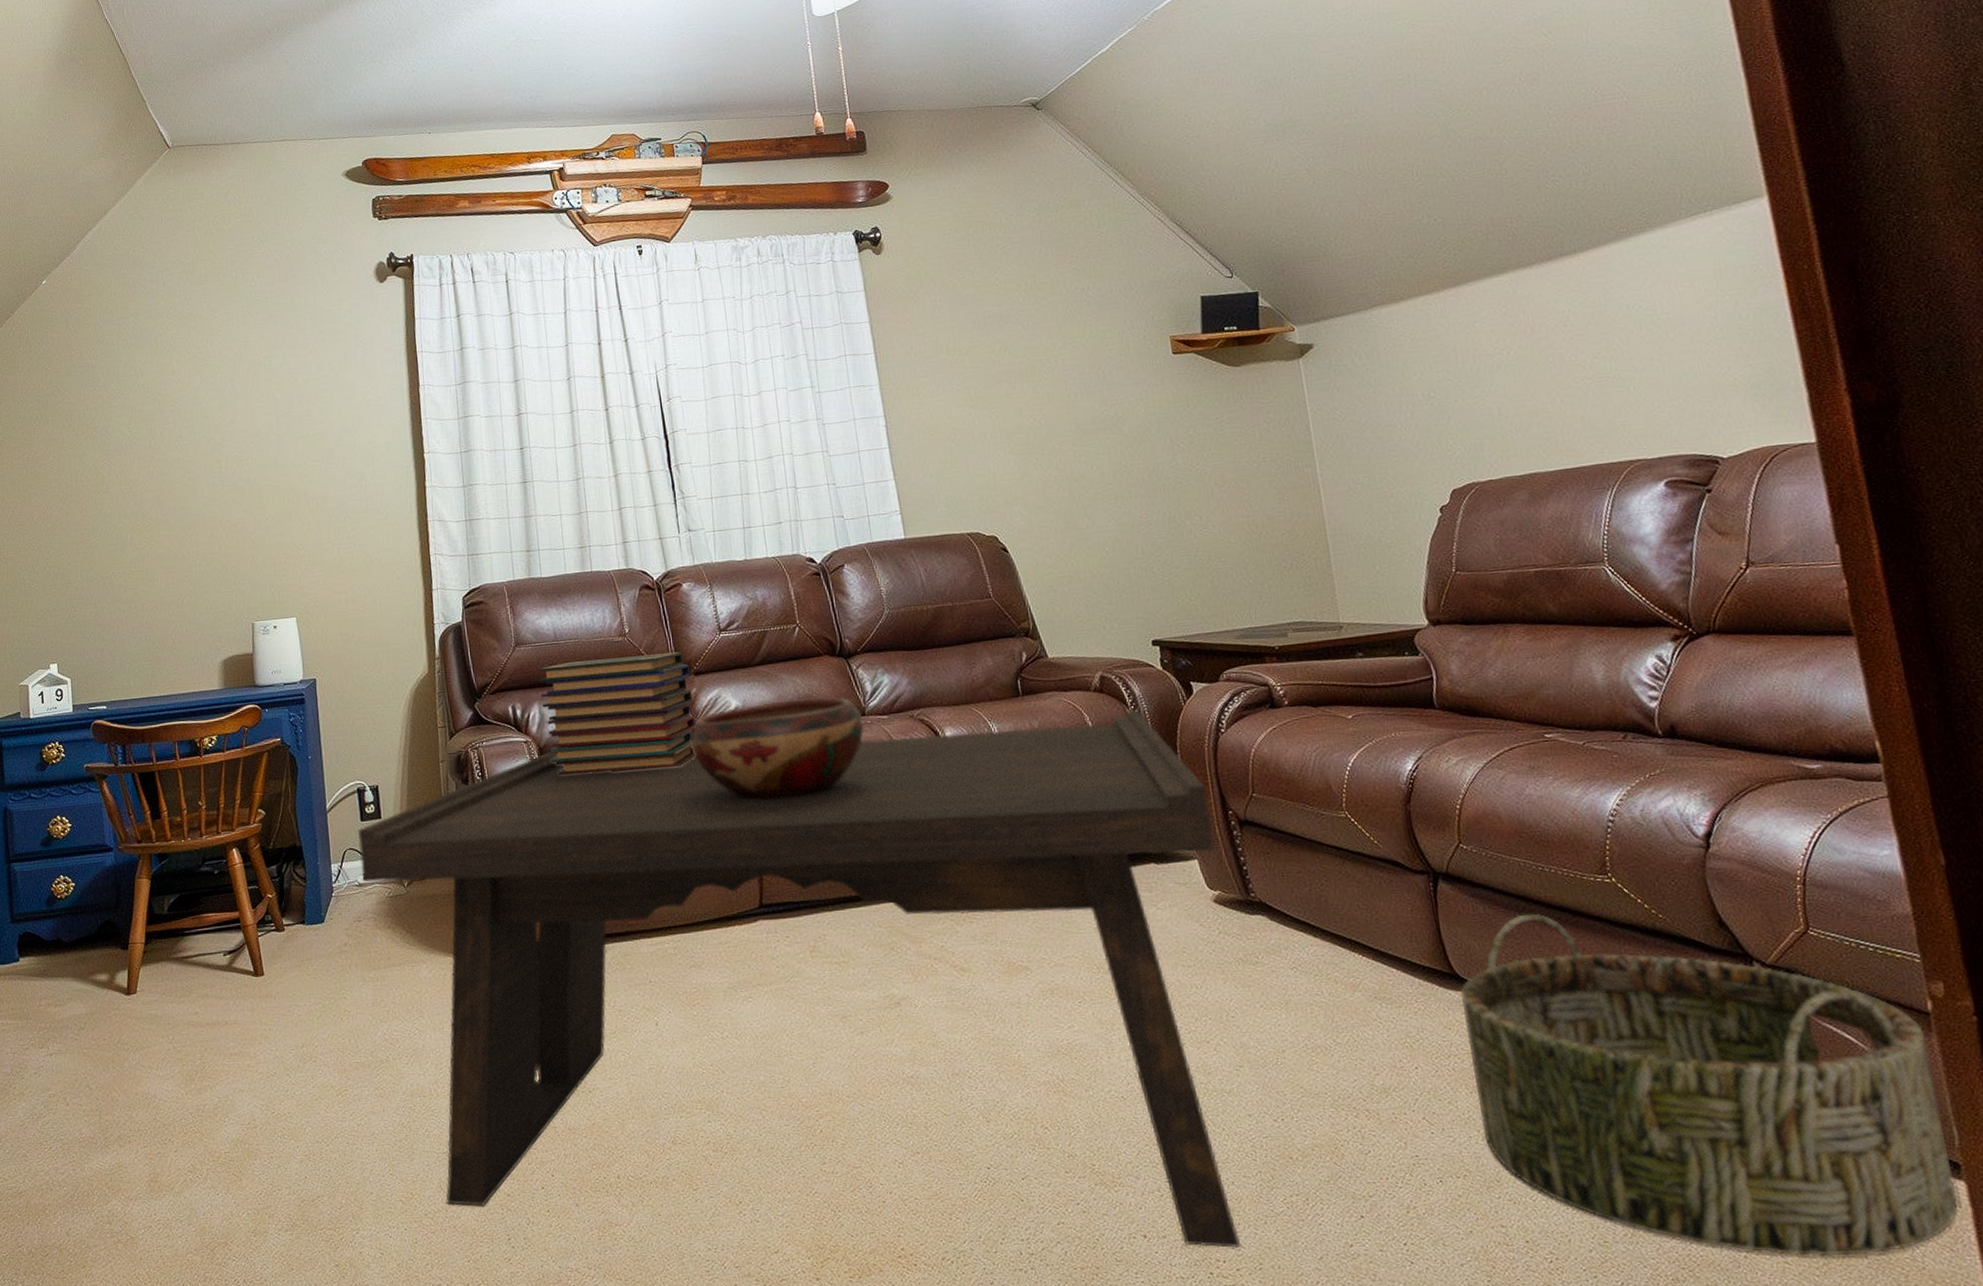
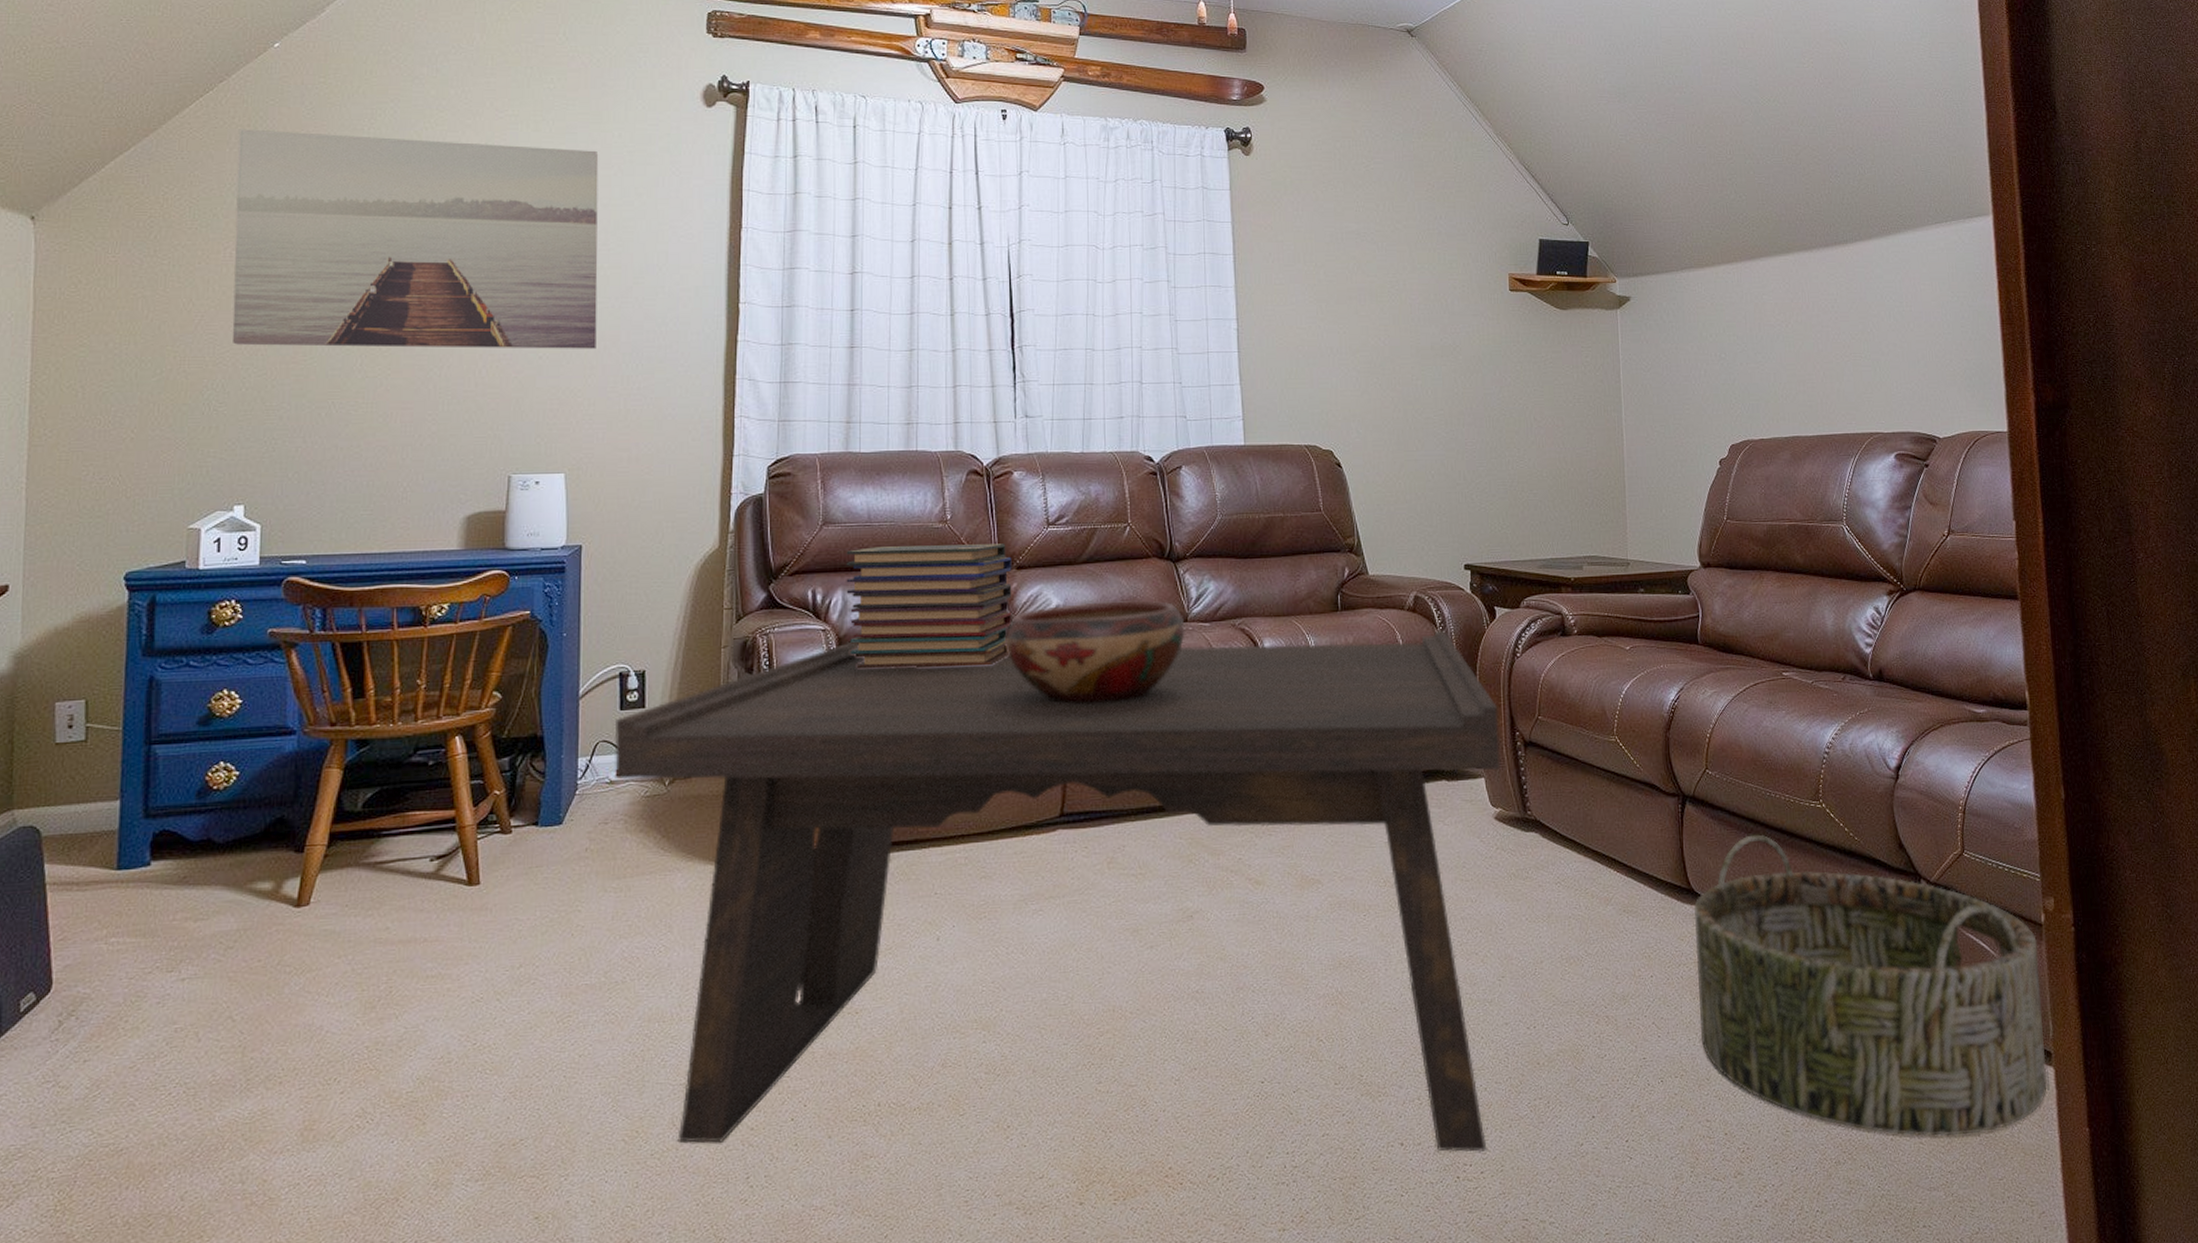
wall art: none [23,334,311,532] -> present [232,129,599,349]

